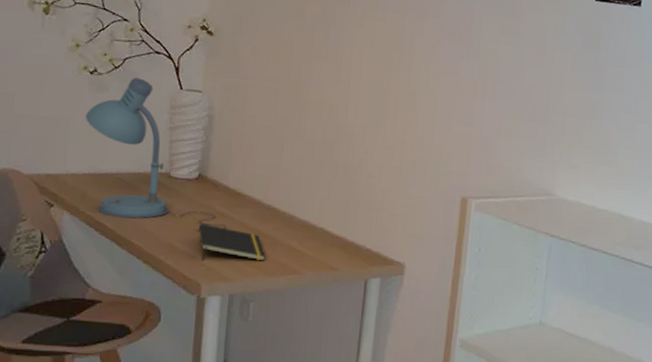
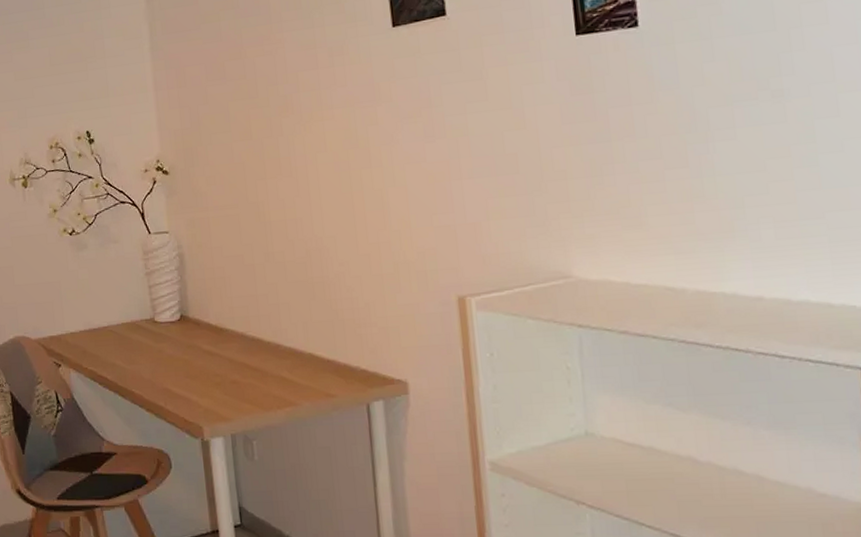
desk lamp: present [86,77,227,231] -> none [73,230,216,372]
notepad: present [199,223,266,262] -> none [190,364,260,403]

